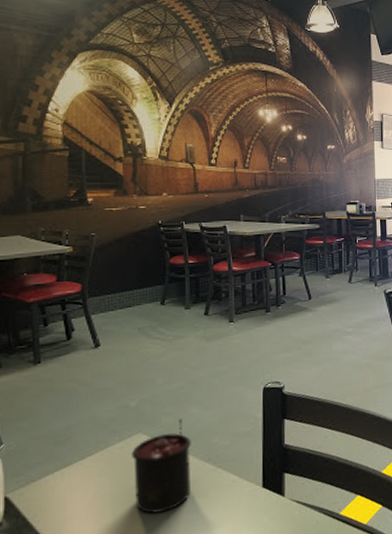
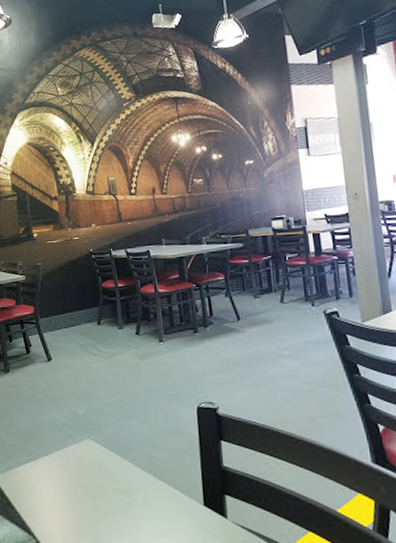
candle: present [132,419,191,514] -> none [83,430,136,513]

